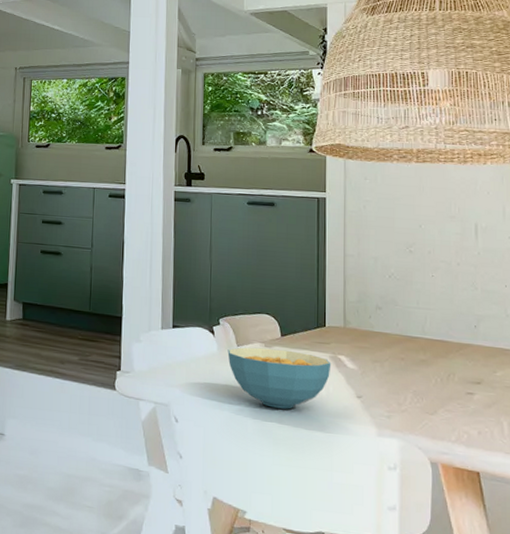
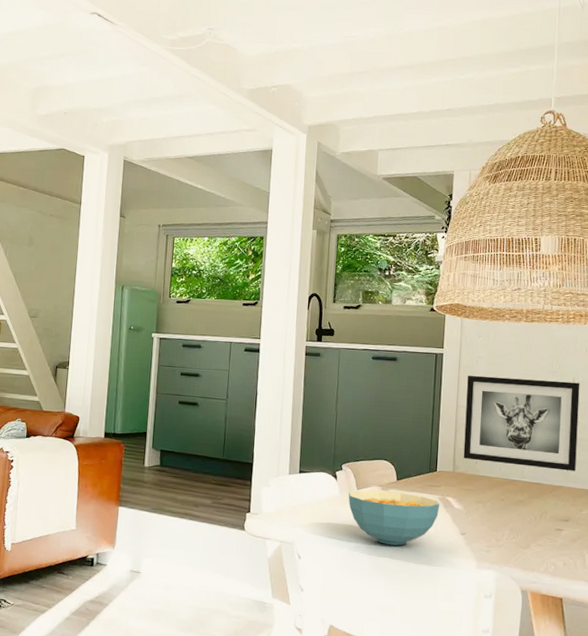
wall art: none [354,221,485,328] -> present [463,375,580,471]

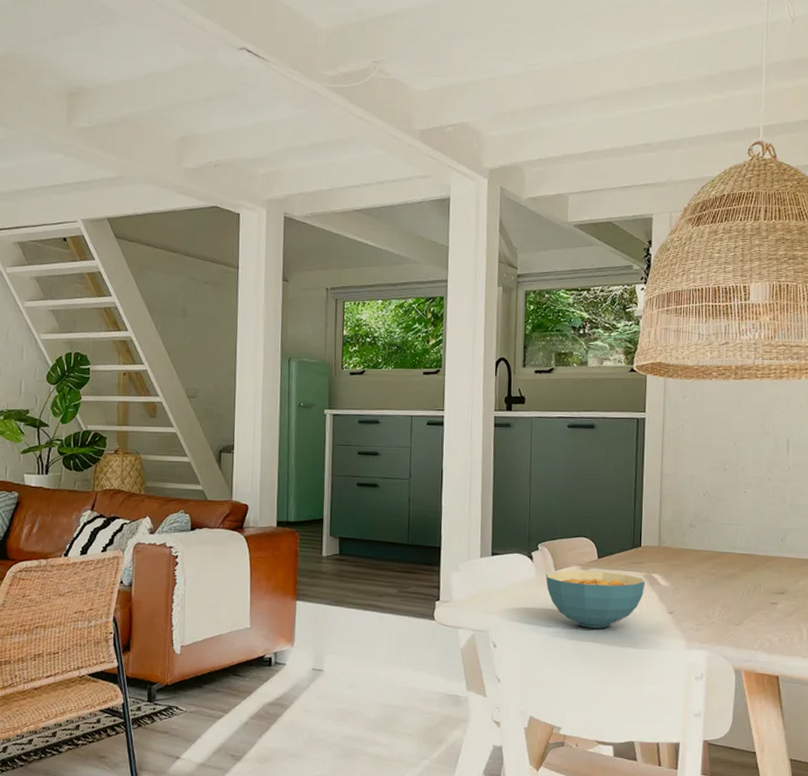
wall art: present [463,375,580,471] -> none [669,440,795,540]

